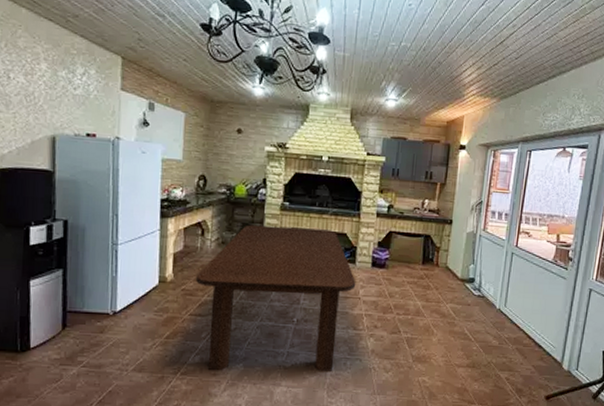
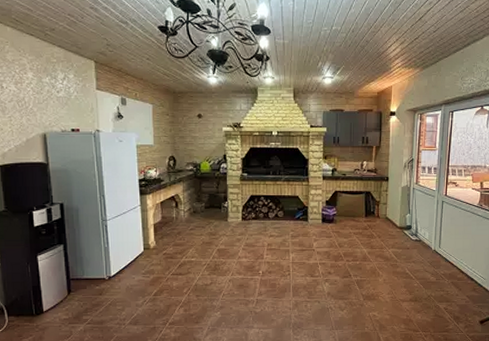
dining table: present [196,225,356,371] -> none [175,194,310,320]

